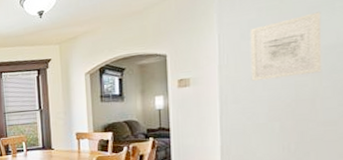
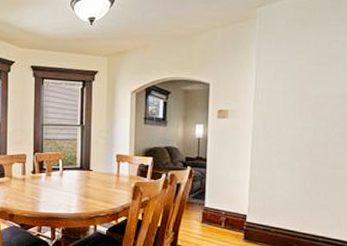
wall art: present [249,11,322,81] -> none [279,63,338,120]

